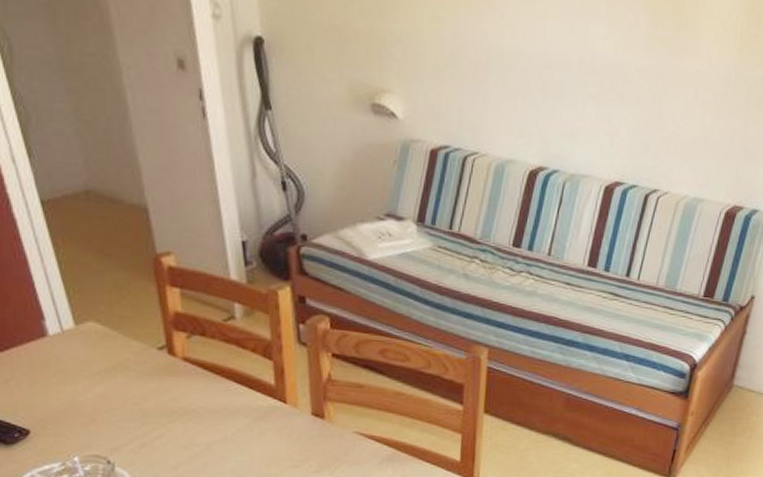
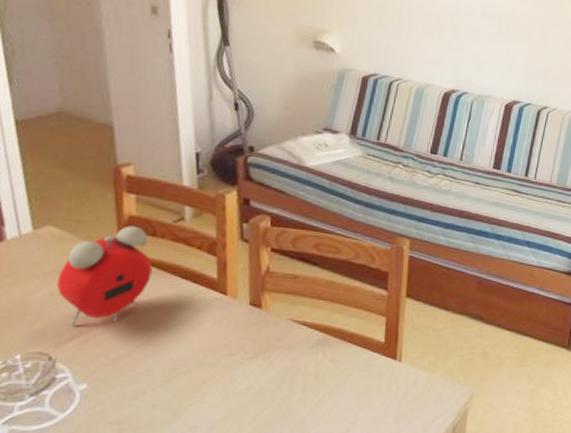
alarm clock: none [106,324,205,431] -> present [56,226,153,327]

